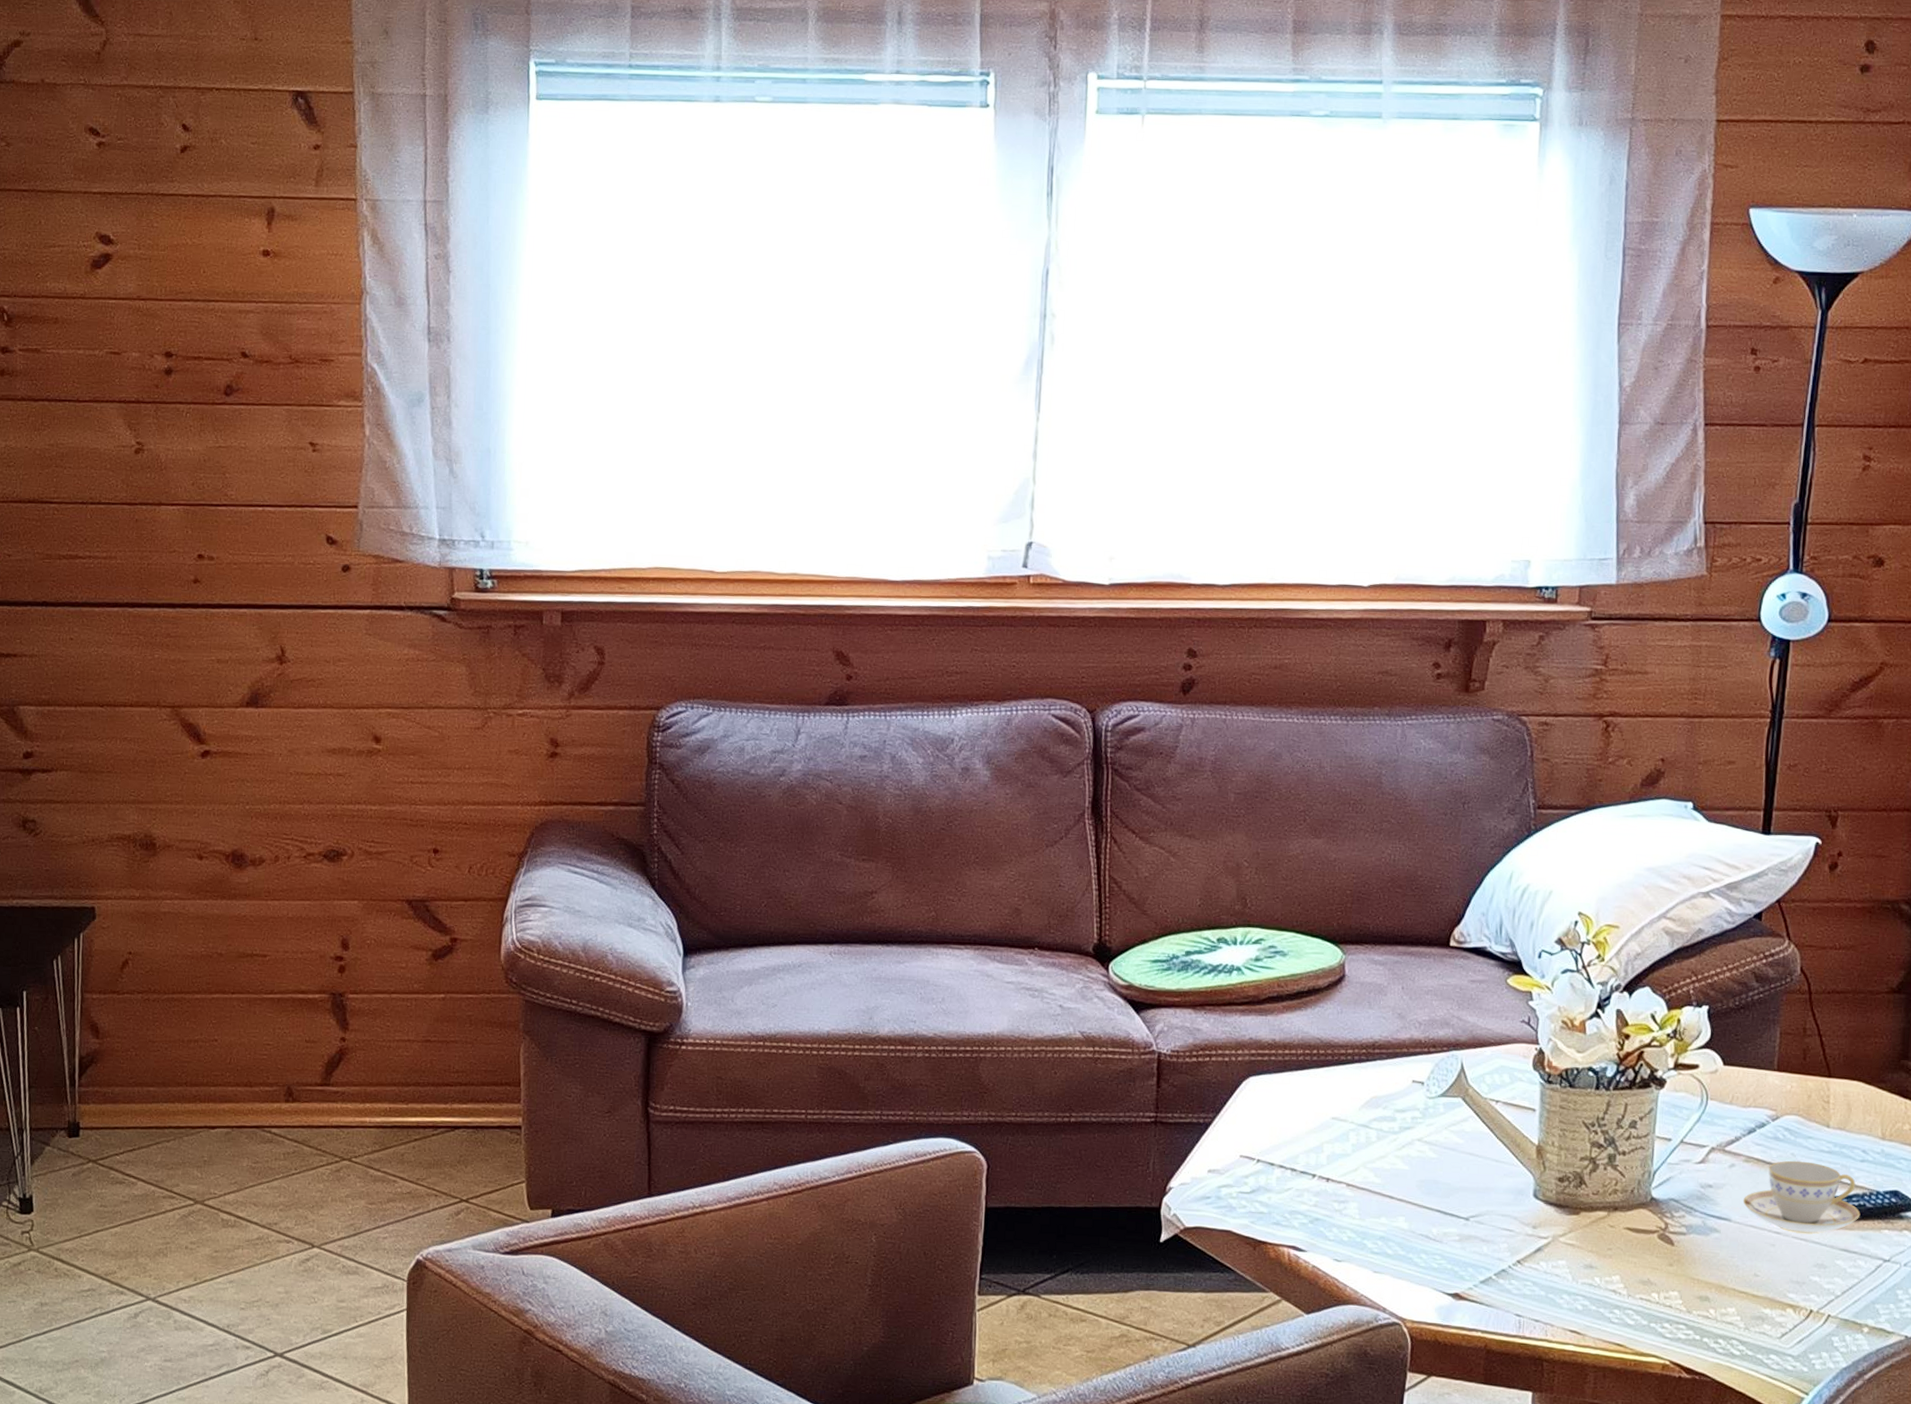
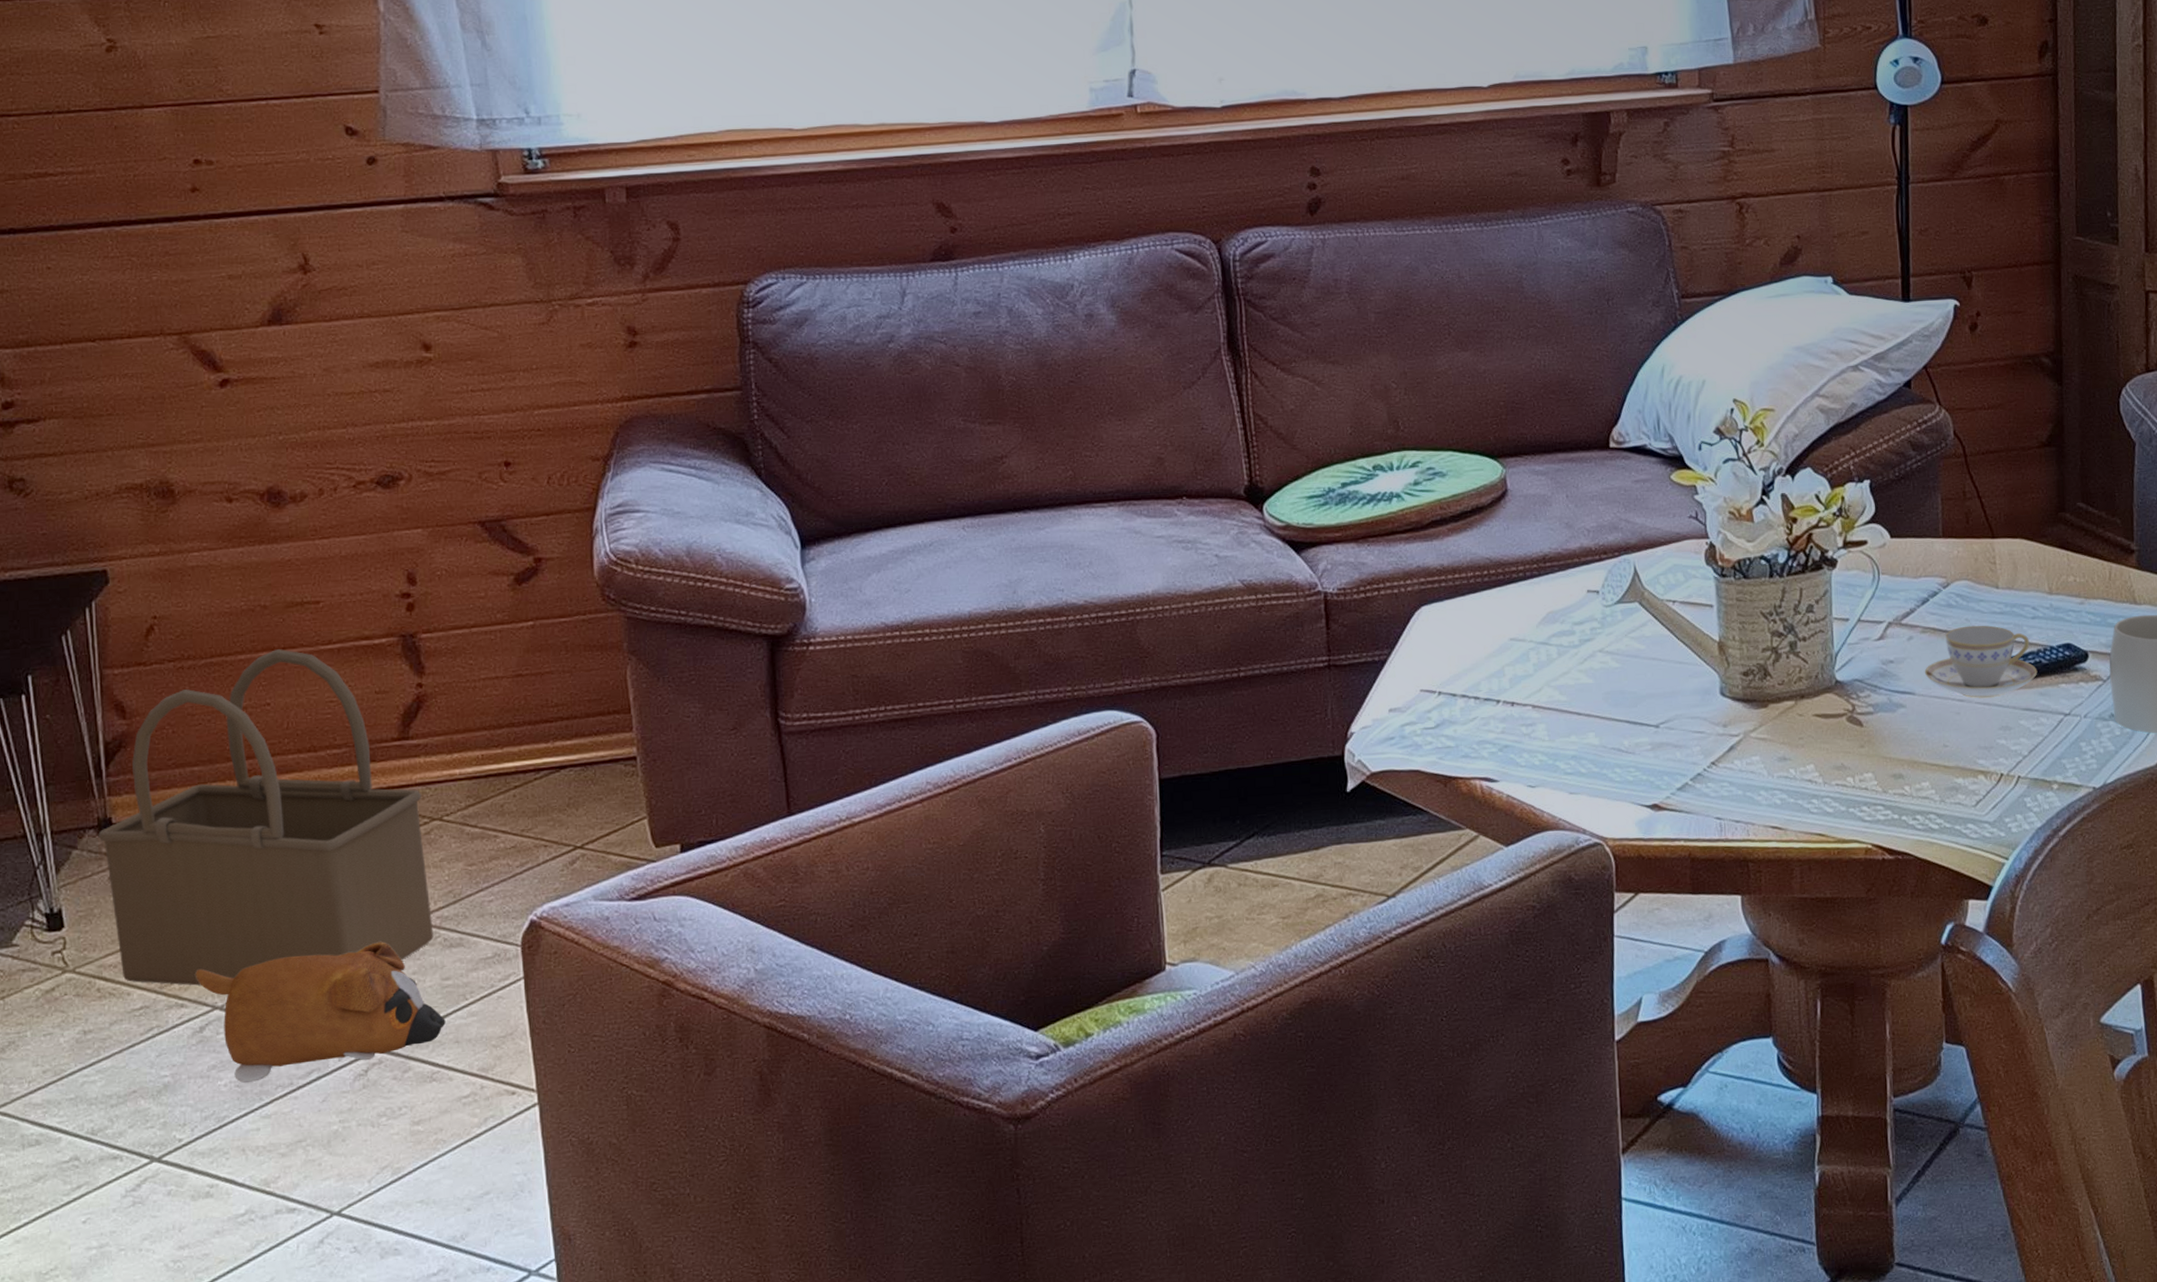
basket: none [67,993,336,1279] -> present [98,649,434,986]
dog toy: none [135,1260,337,1367] -> present [195,942,446,1083]

